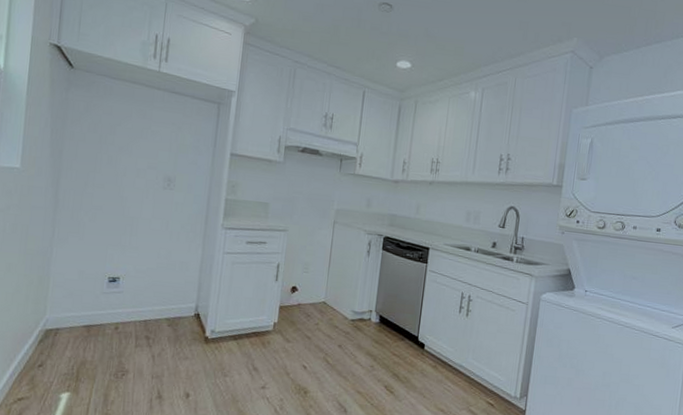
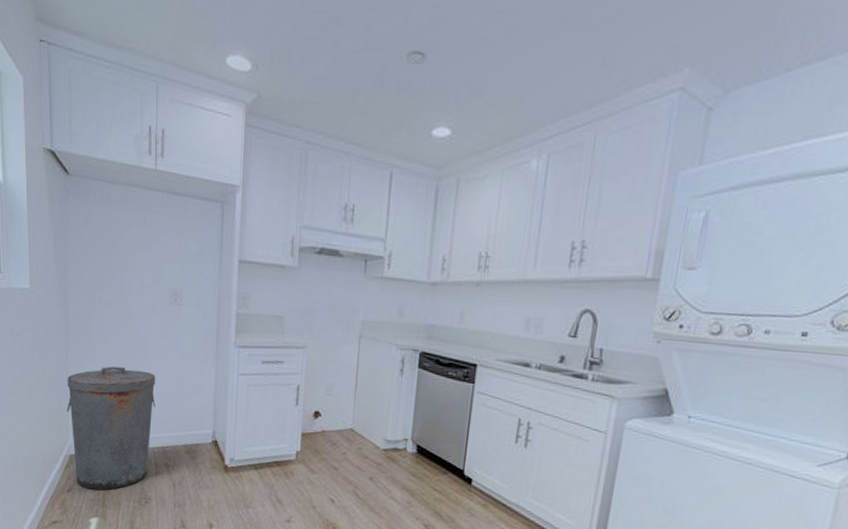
trash can: none [47,243,144,365] -> present [67,366,156,491]

